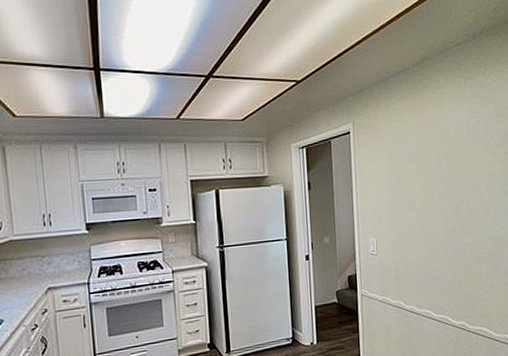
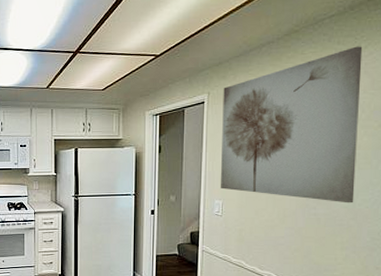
wall art: none [367,74,493,231] -> present [220,46,363,203]

